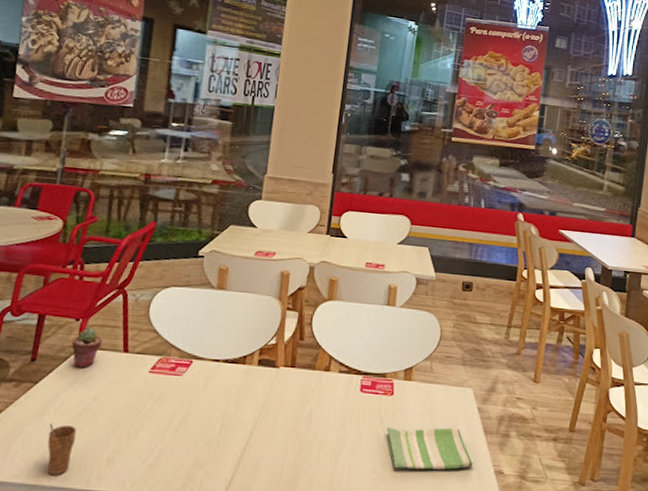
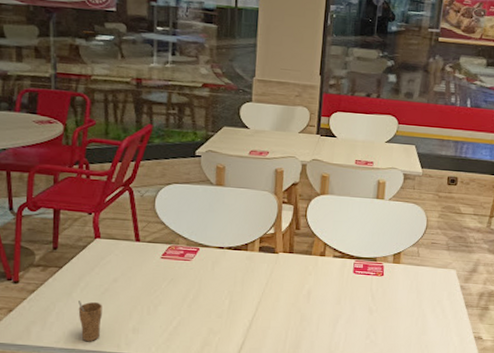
potted succulent: present [72,327,103,368] -> none [88,220,115,255]
dish towel: present [386,427,474,470] -> none [378,302,456,337]

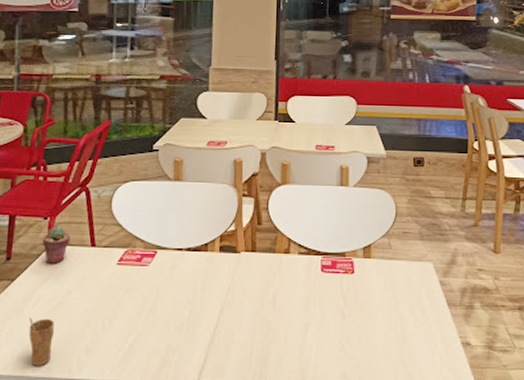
potted succulent: none [88,220,115,255] -> present [43,225,71,264]

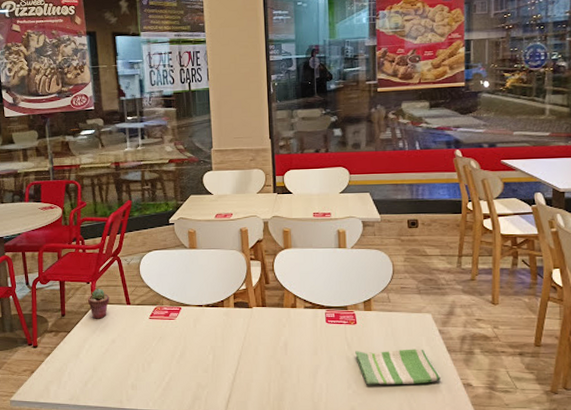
cup: present [28,318,54,366] -> none [85,361,105,398]
dish towel: none [351,302,440,345] -> present [355,349,442,385]

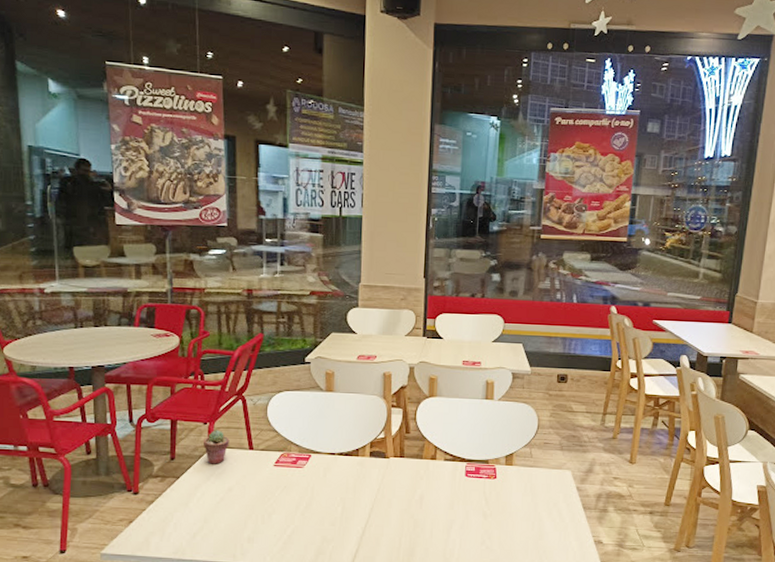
dish towel: present [355,349,442,385] -> none [492,505,575,542]

